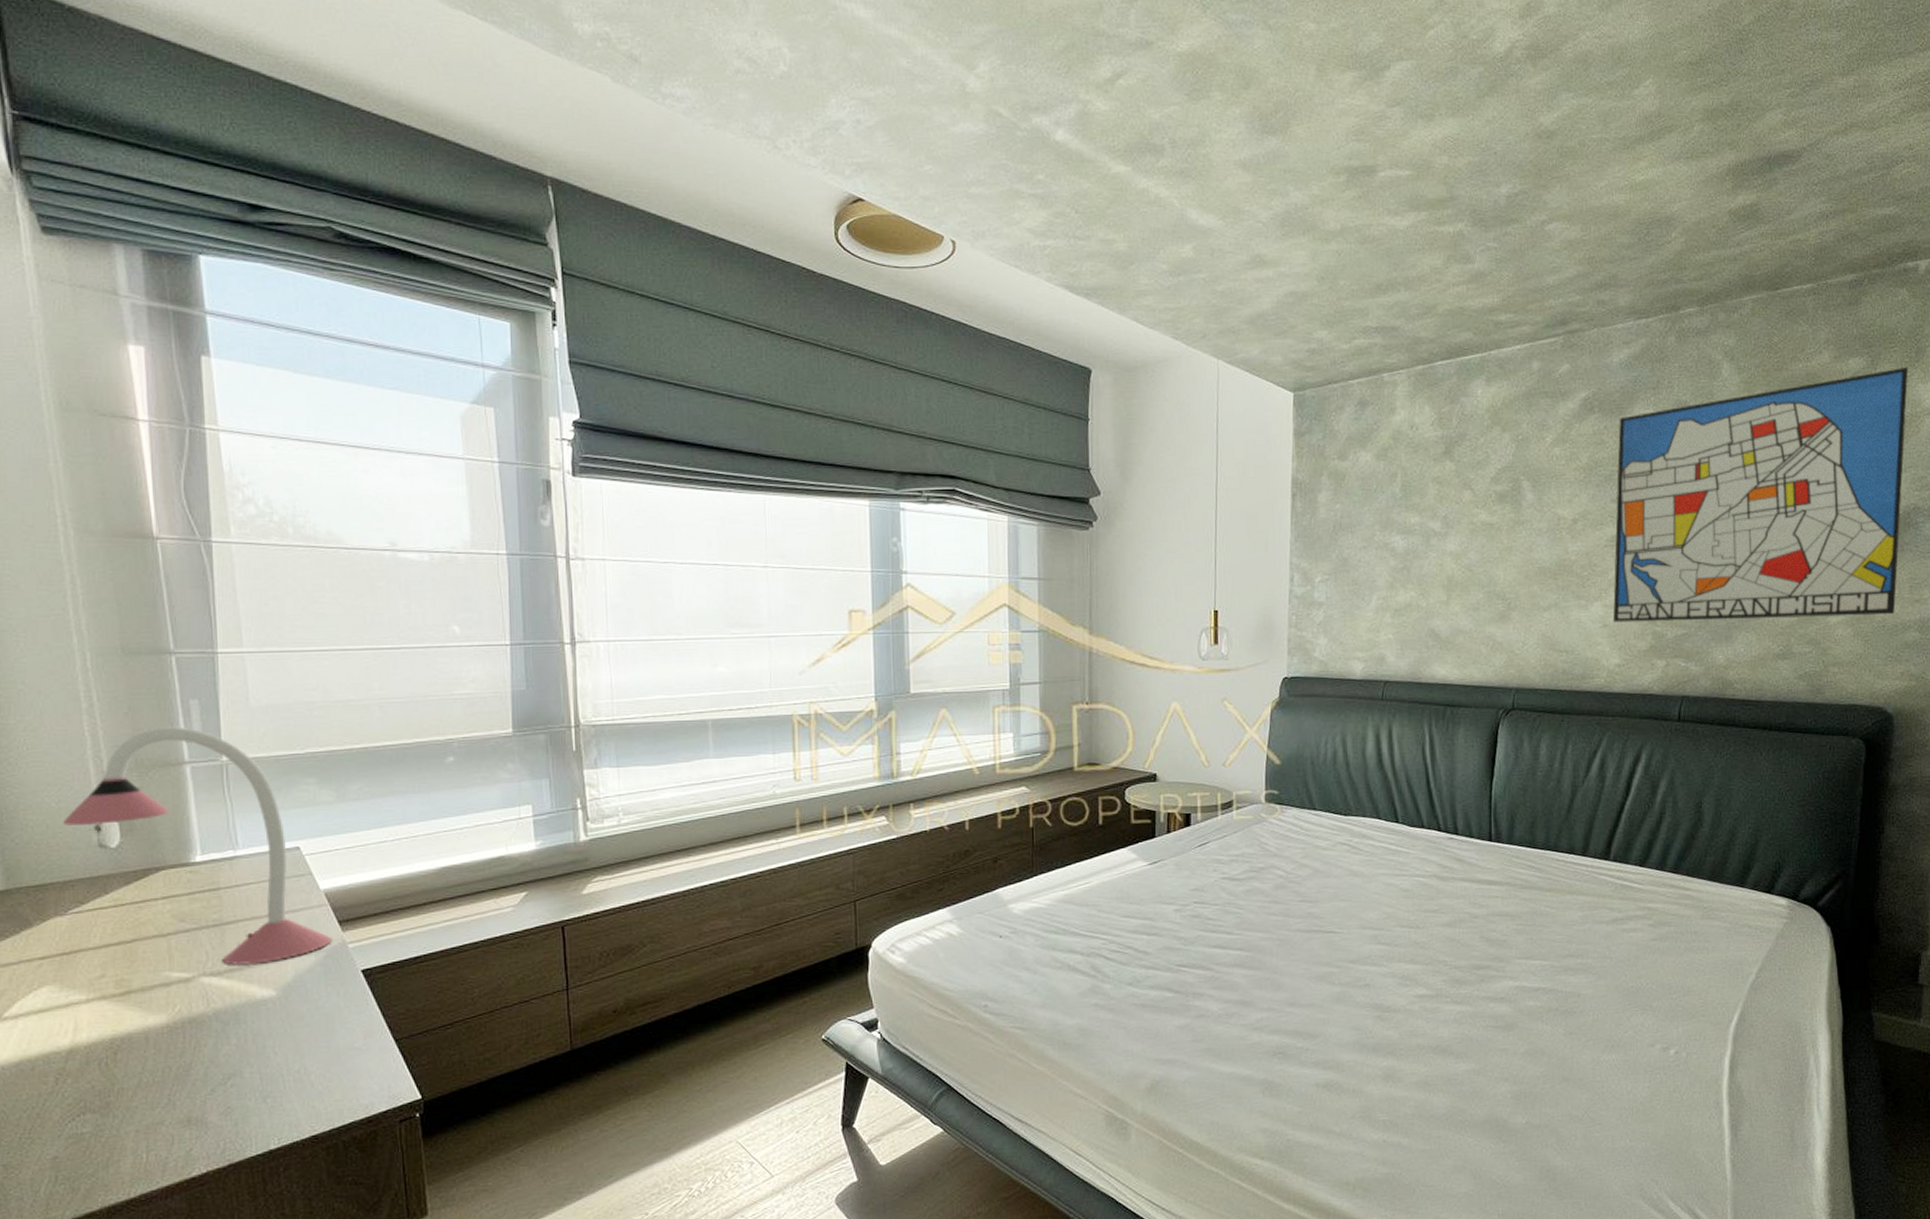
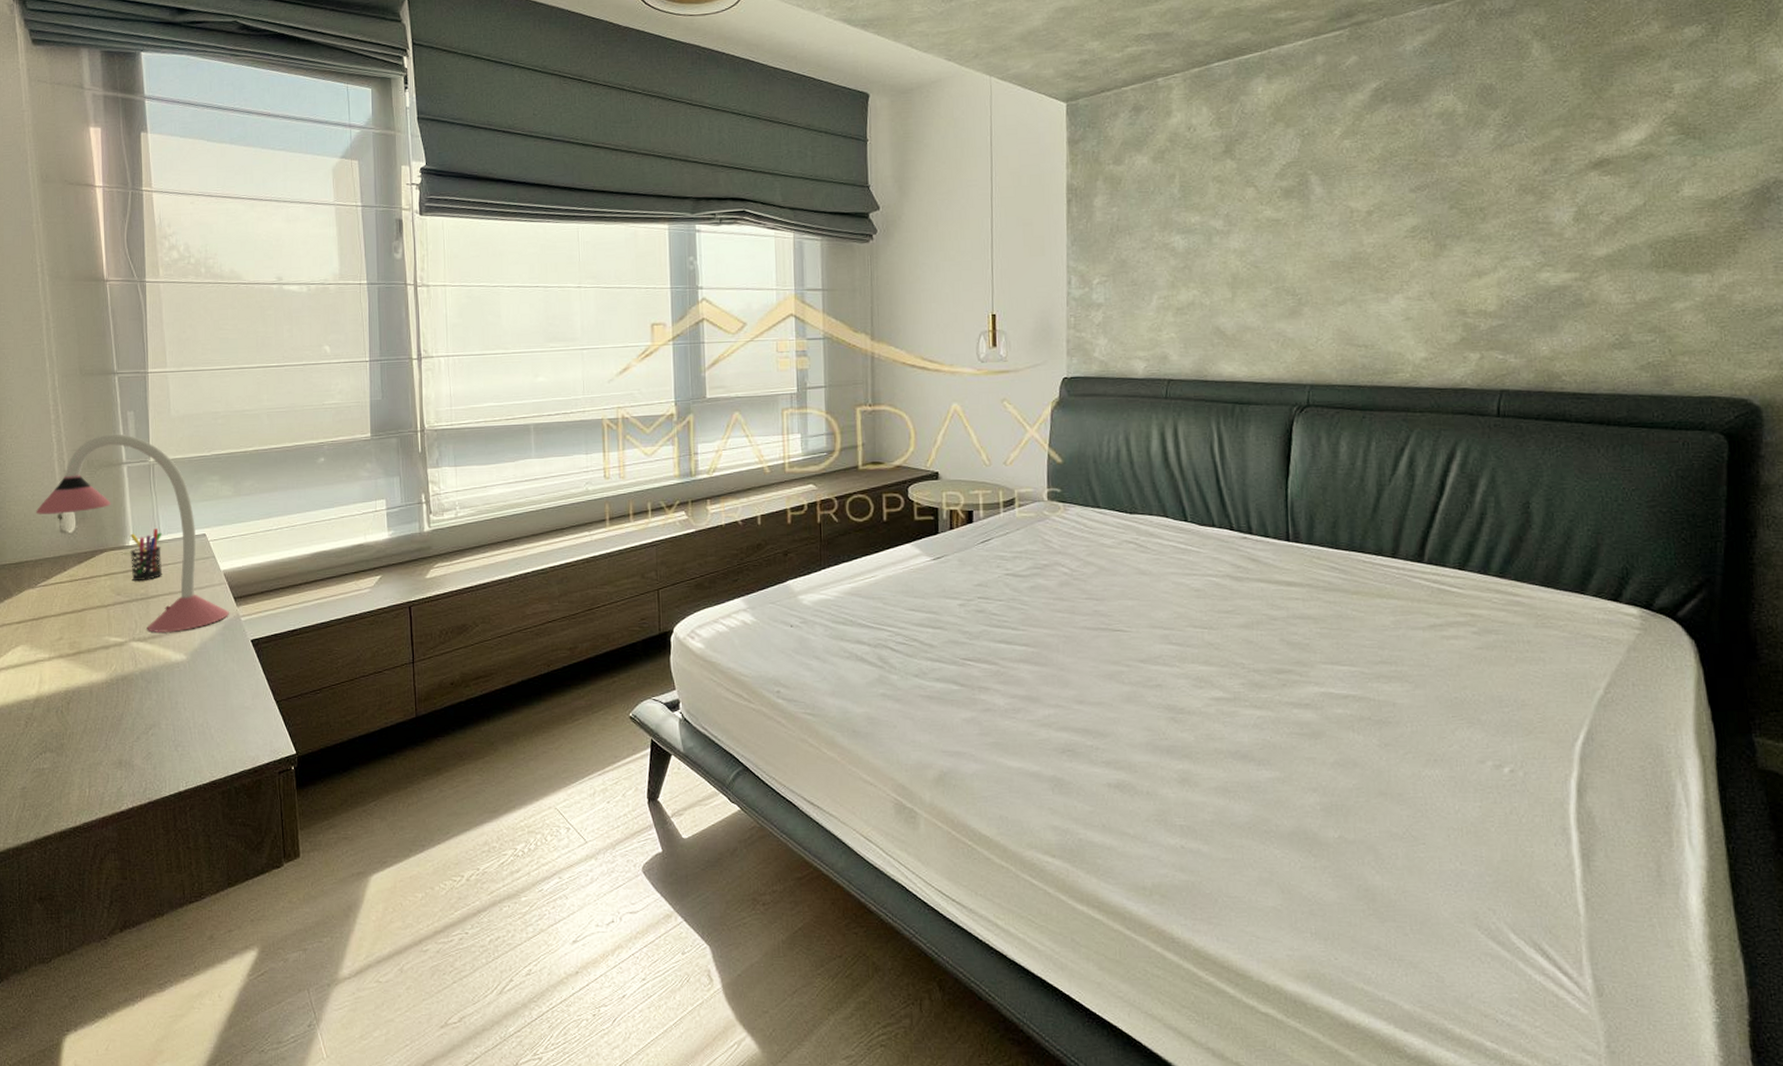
pen holder: none [196,841,243,904] -> present [130,529,163,580]
wall art: present [1612,366,1909,623] -> none [1415,31,1759,315]

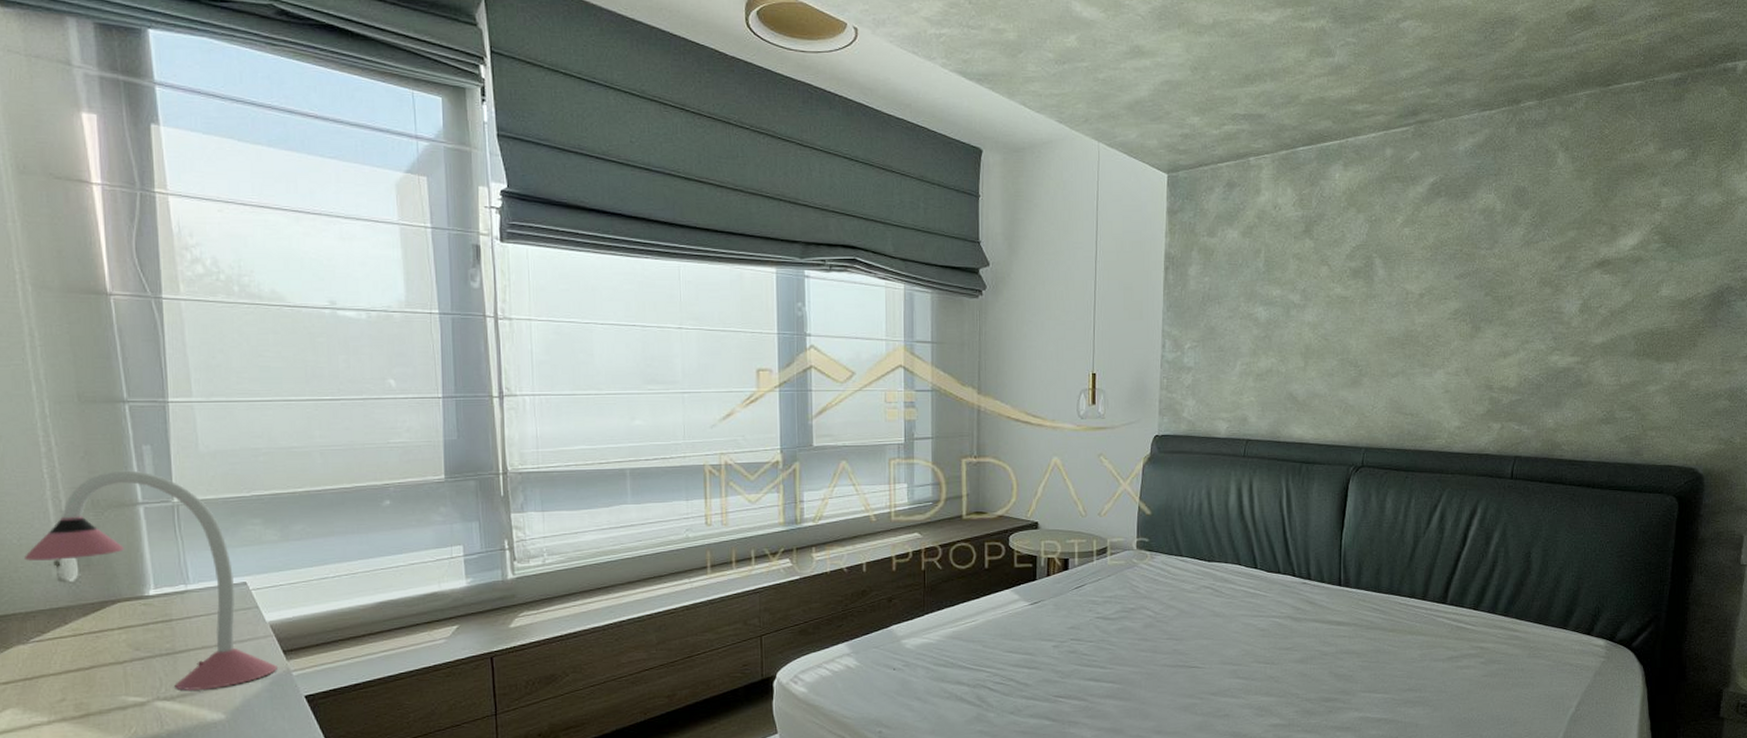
pen holder: present [130,529,163,580] -> none [150,577,193,634]

